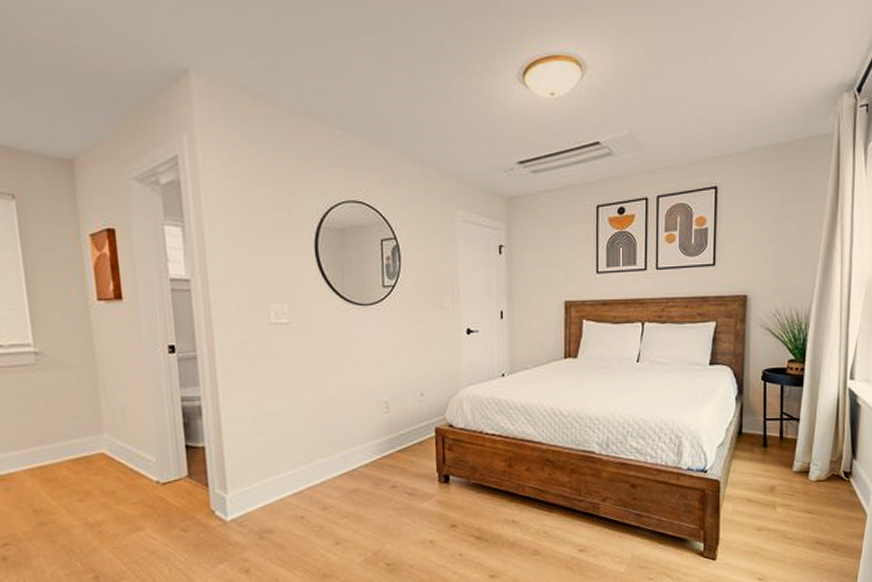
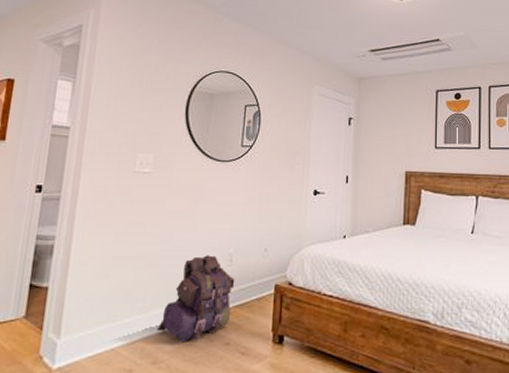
backpack: none [321,404,394,489] -> present [156,255,235,343]

